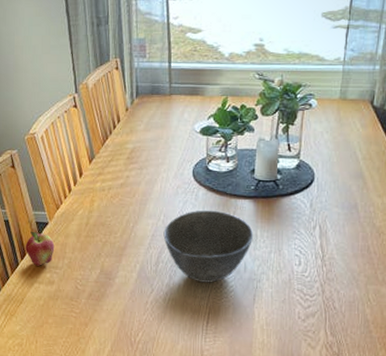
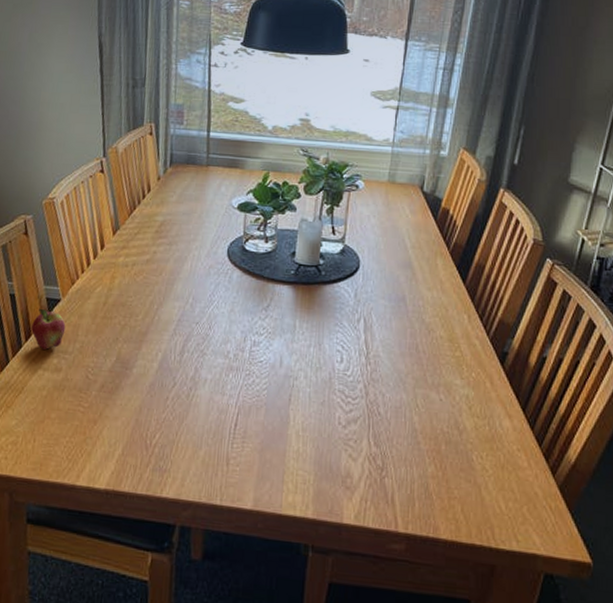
bowl: present [163,210,254,283] -> none [191,294,292,379]

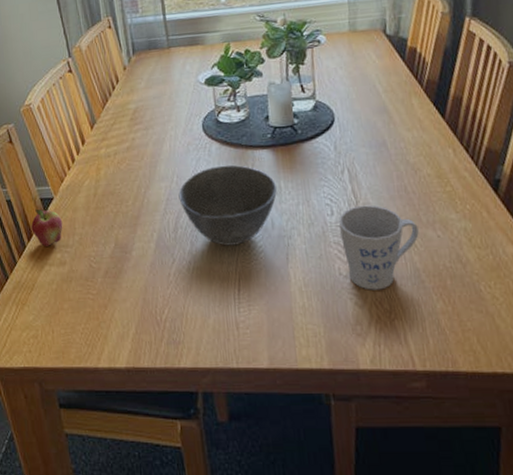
bowl: none [191,294,292,379] -> present [178,164,278,246]
mug: none [346,357,423,445] -> present [339,205,419,290]

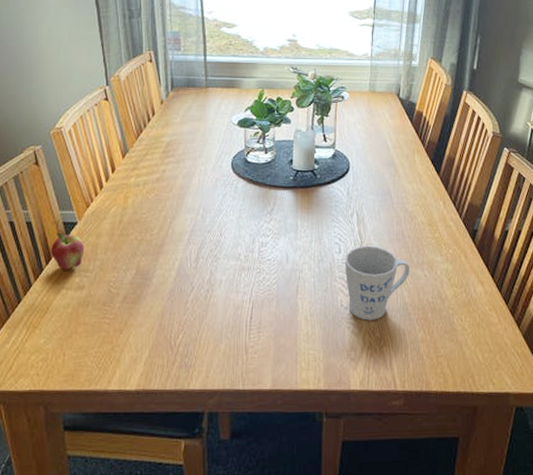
bowl: present [178,164,278,246] -> none [203,202,294,277]

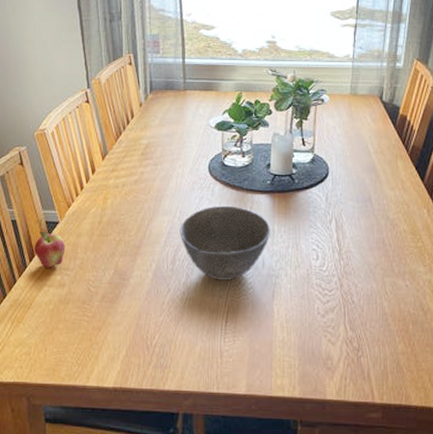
bowl: none [203,202,294,277] -> present [179,205,271,280]
mug: present [345,245,410,321] -> none [323,253,390,330]

